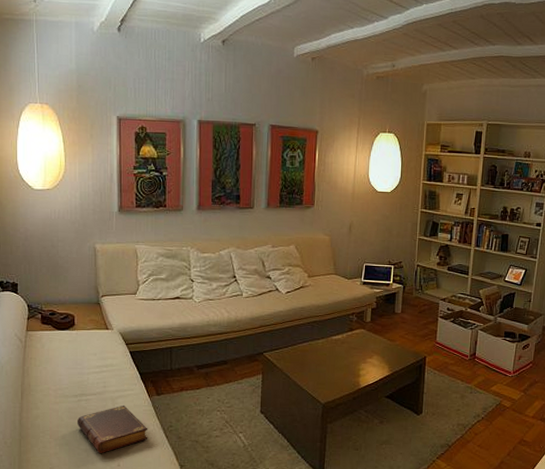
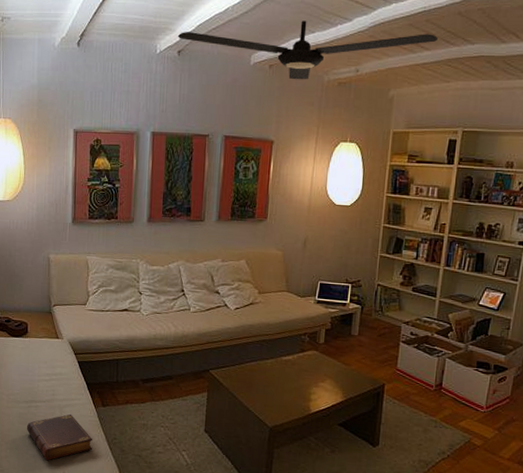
ceiling fan: none [221,16,465,73] -> present [177,21,439,80]

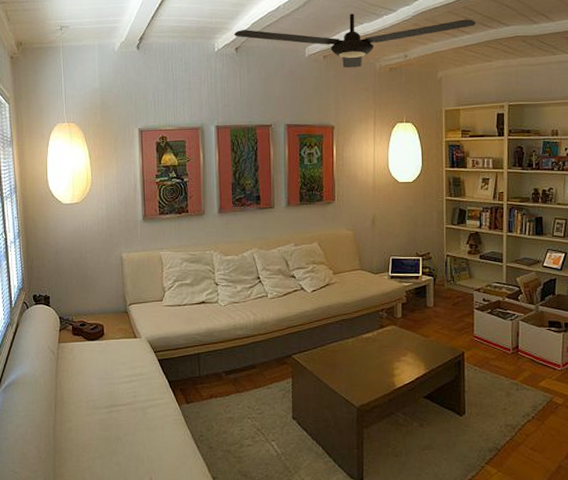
book: present [26,414,93,460] -> none [108,414,179,466]

